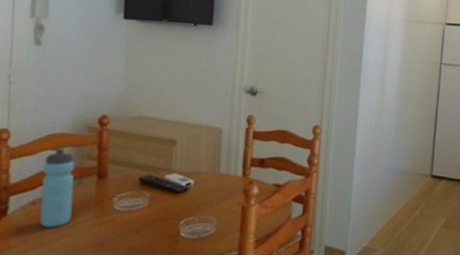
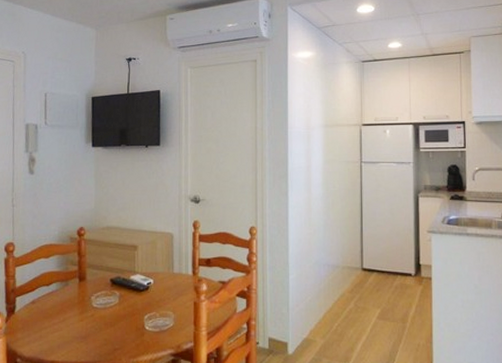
water bottle: present [39,148,75,228] -> none [38,256,62,323]

